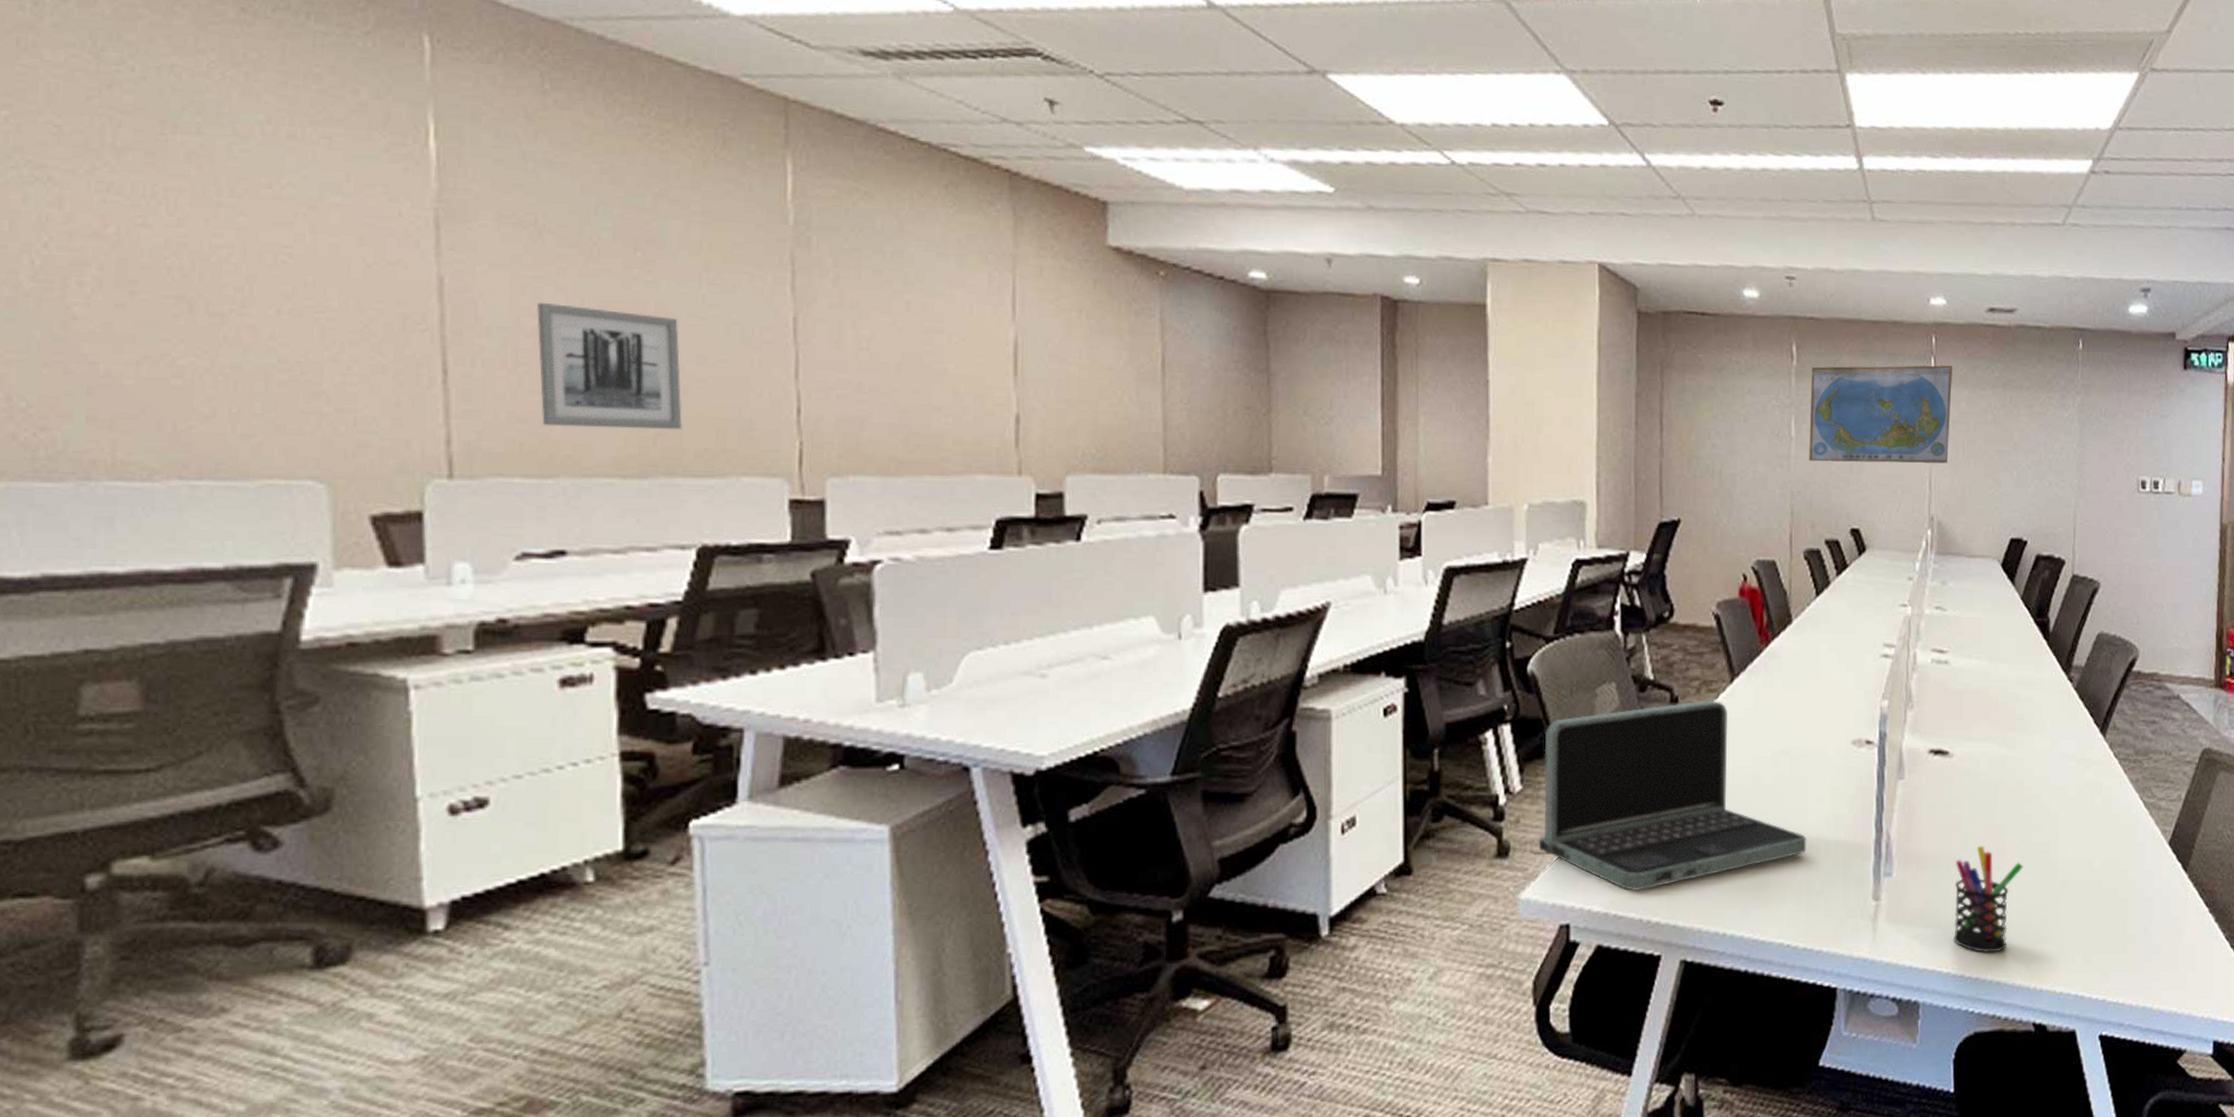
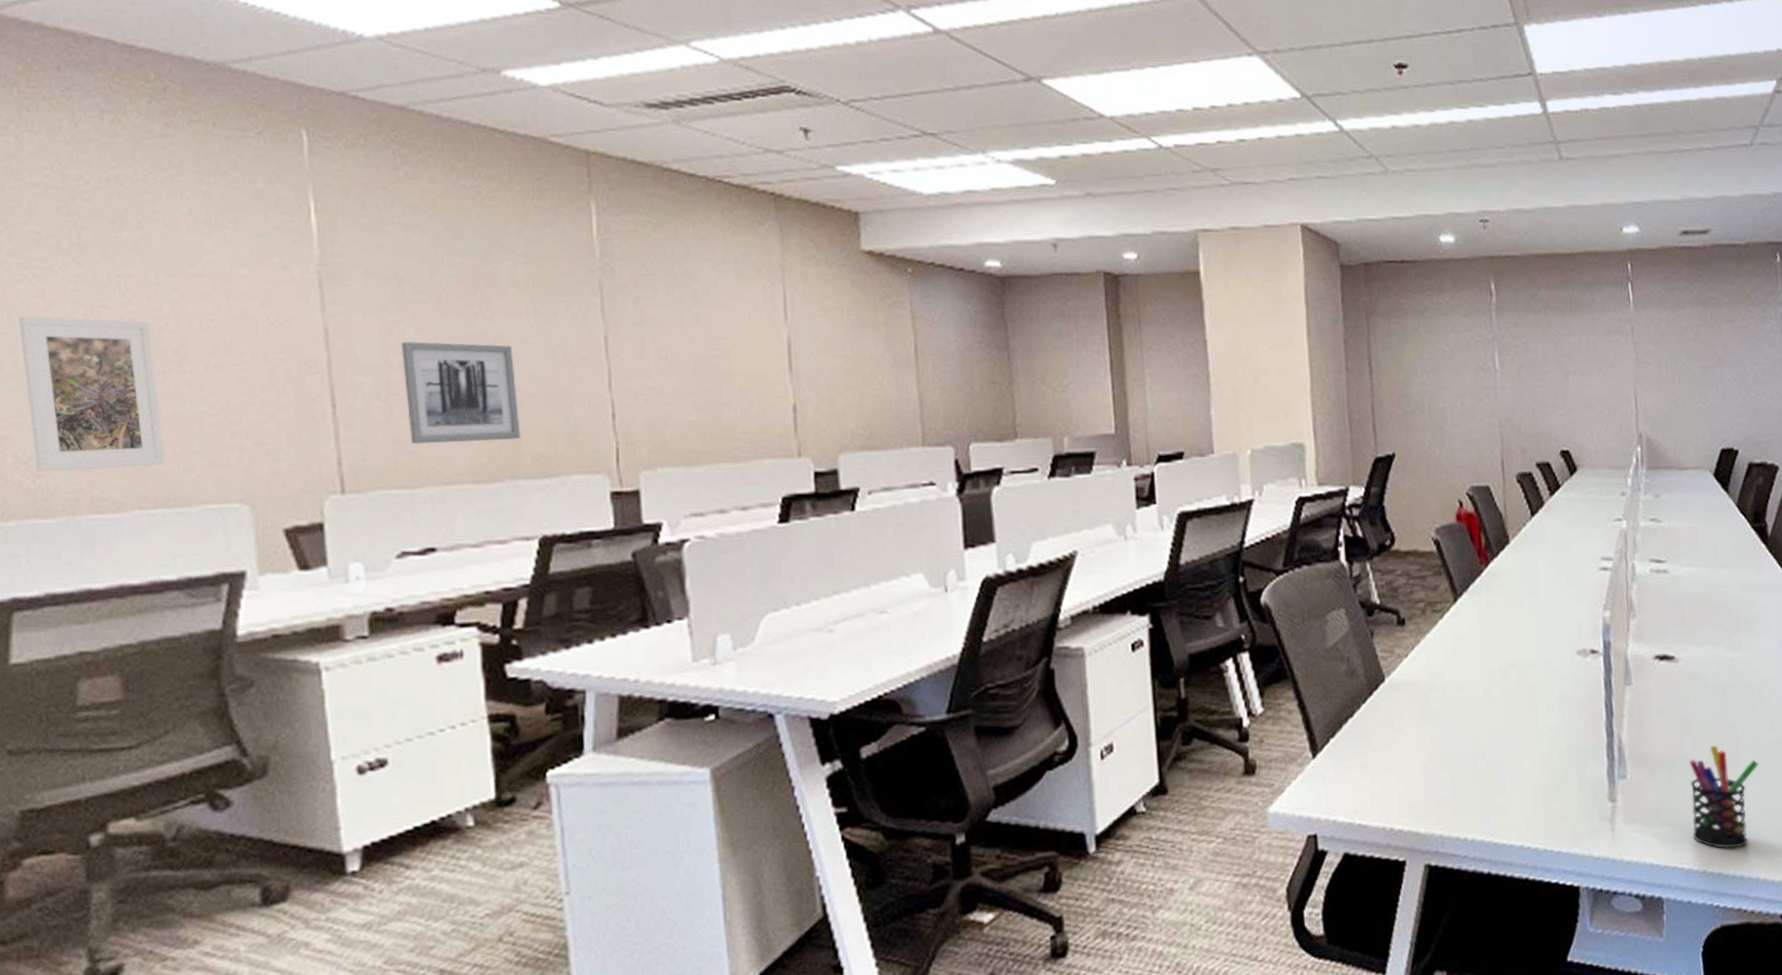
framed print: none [25,228,216,427] -> present [19,316,165,471]
laptop: present [1530,699,1807,891] -> none [1275,619,1540,801]
world map: present [1809,365,1952,464] -> none [1511,289,1652,391]

